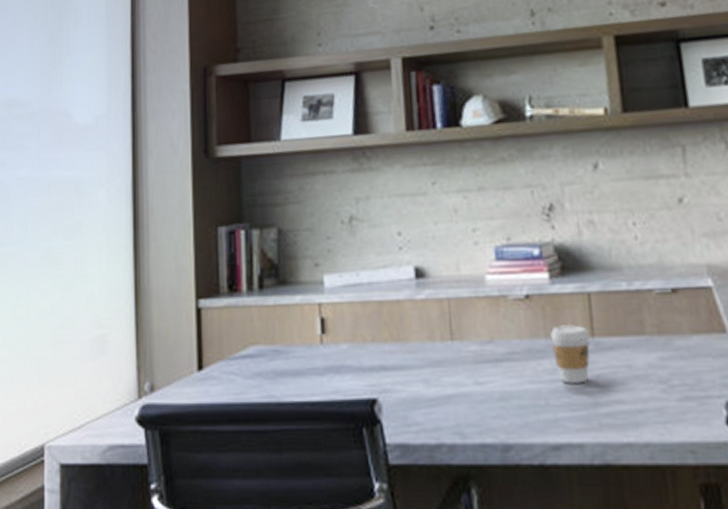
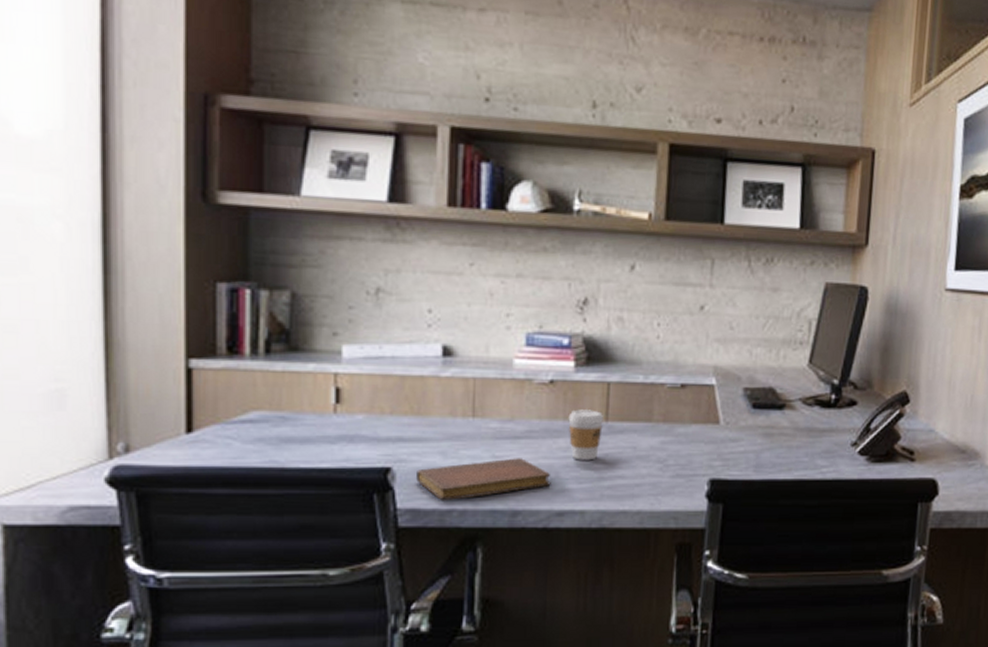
notebook: none [402,383,542,435] -> present [416,458,551,501]

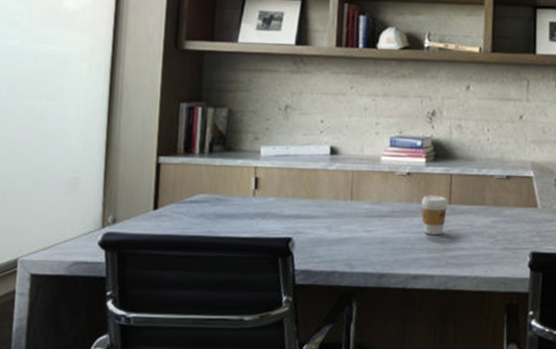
notebook: present [416,458,551,501] -> none [309,232,408,265]

